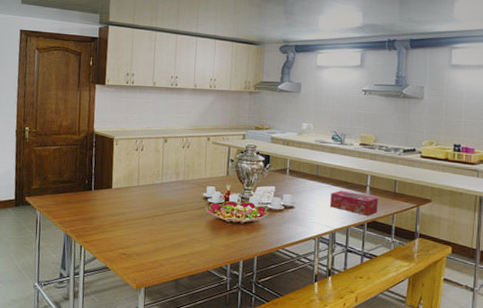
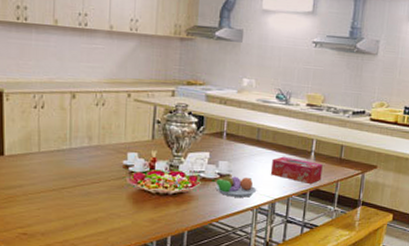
fruit bowl: none [277,205,318,227] -> present [212,173,257,198]

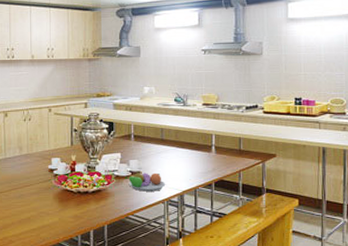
tissue box: present [271,156,323,184] -> none [177,152,224,175]

